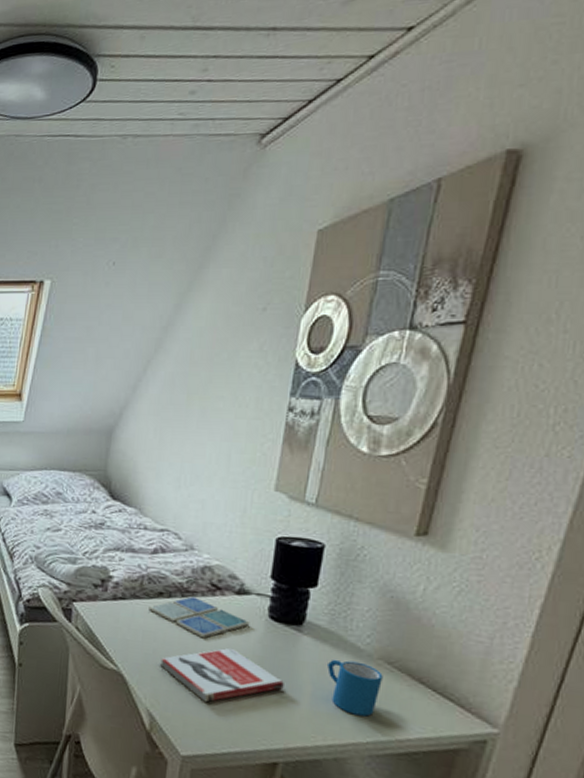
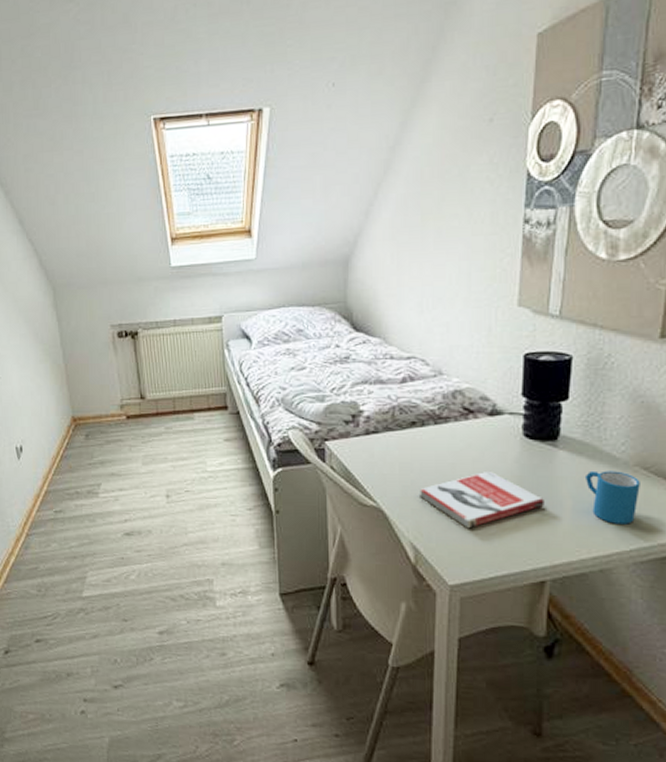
drink coaster: present [148,595,250,639] -> none [403,422,505,464]

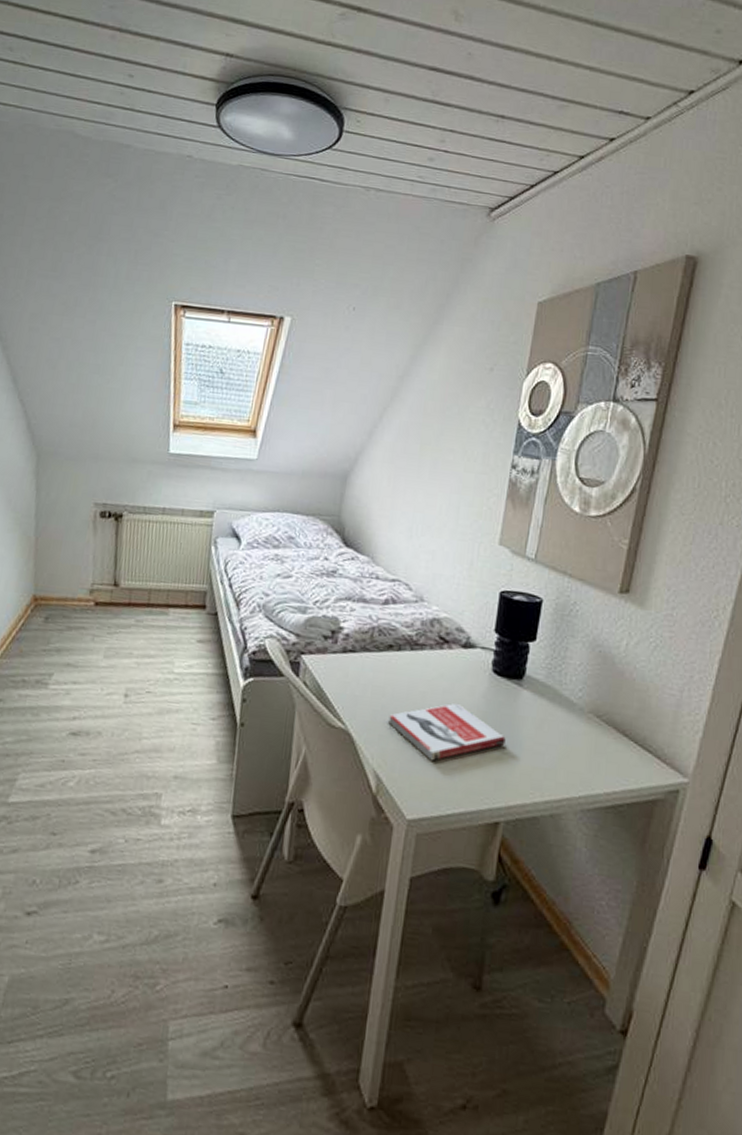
mug: present [584,470,640,525] -> none [543,713,593,771]

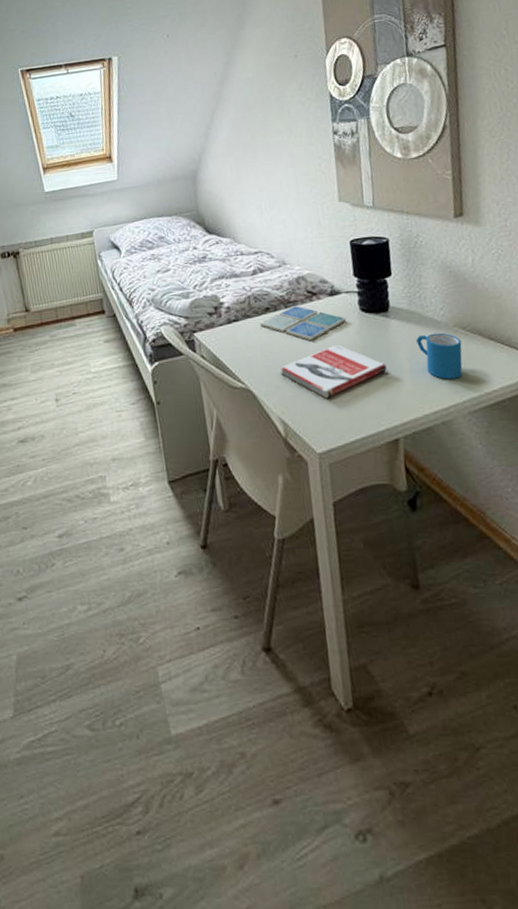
drink coaster: none [378,649,475,694] -> present [260,305,347,341]
mug: none [543,713,593,771] -> present [415,332,463,380]

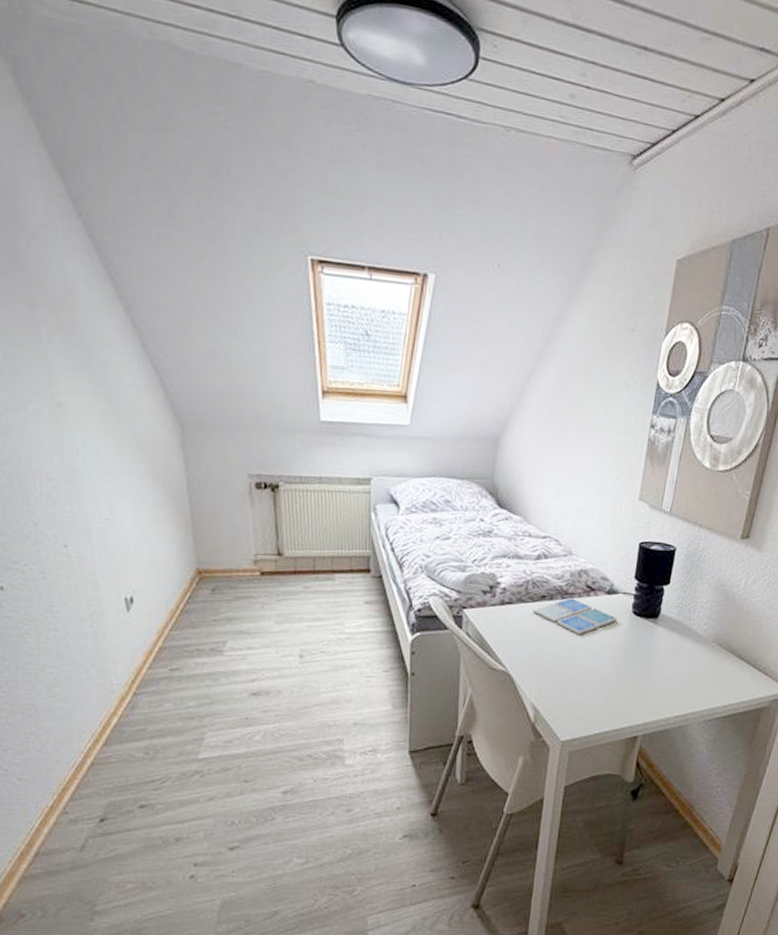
book: present [280,344,387,399] -> none [542,642,643,692]
mug: present [415,332,463,380] -> none [675,645,715,690]

